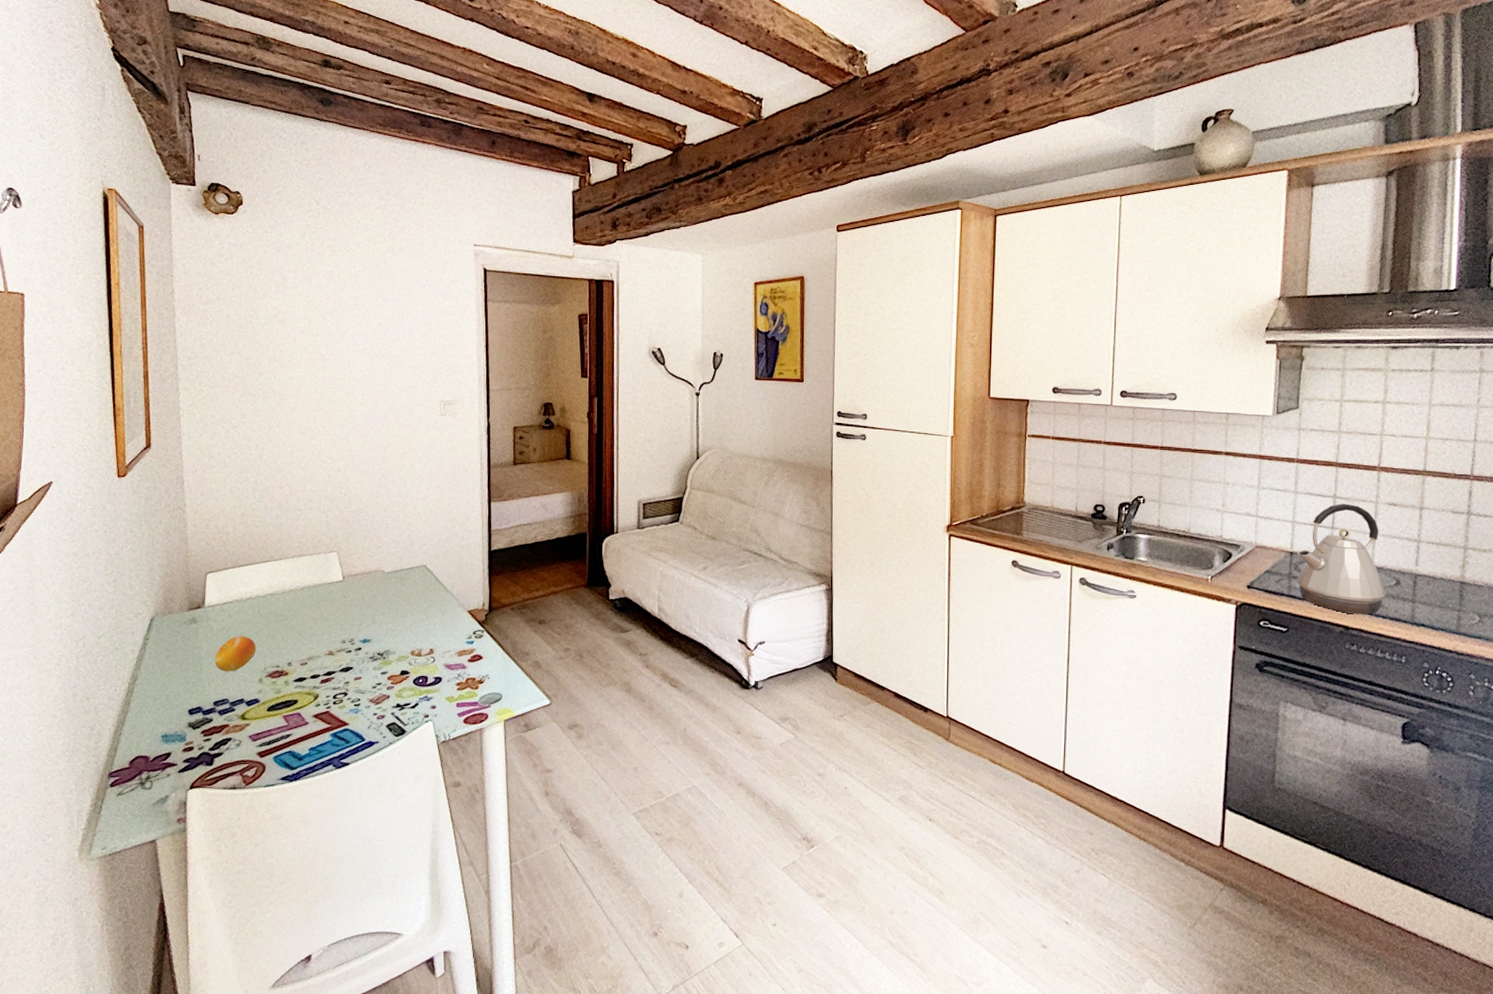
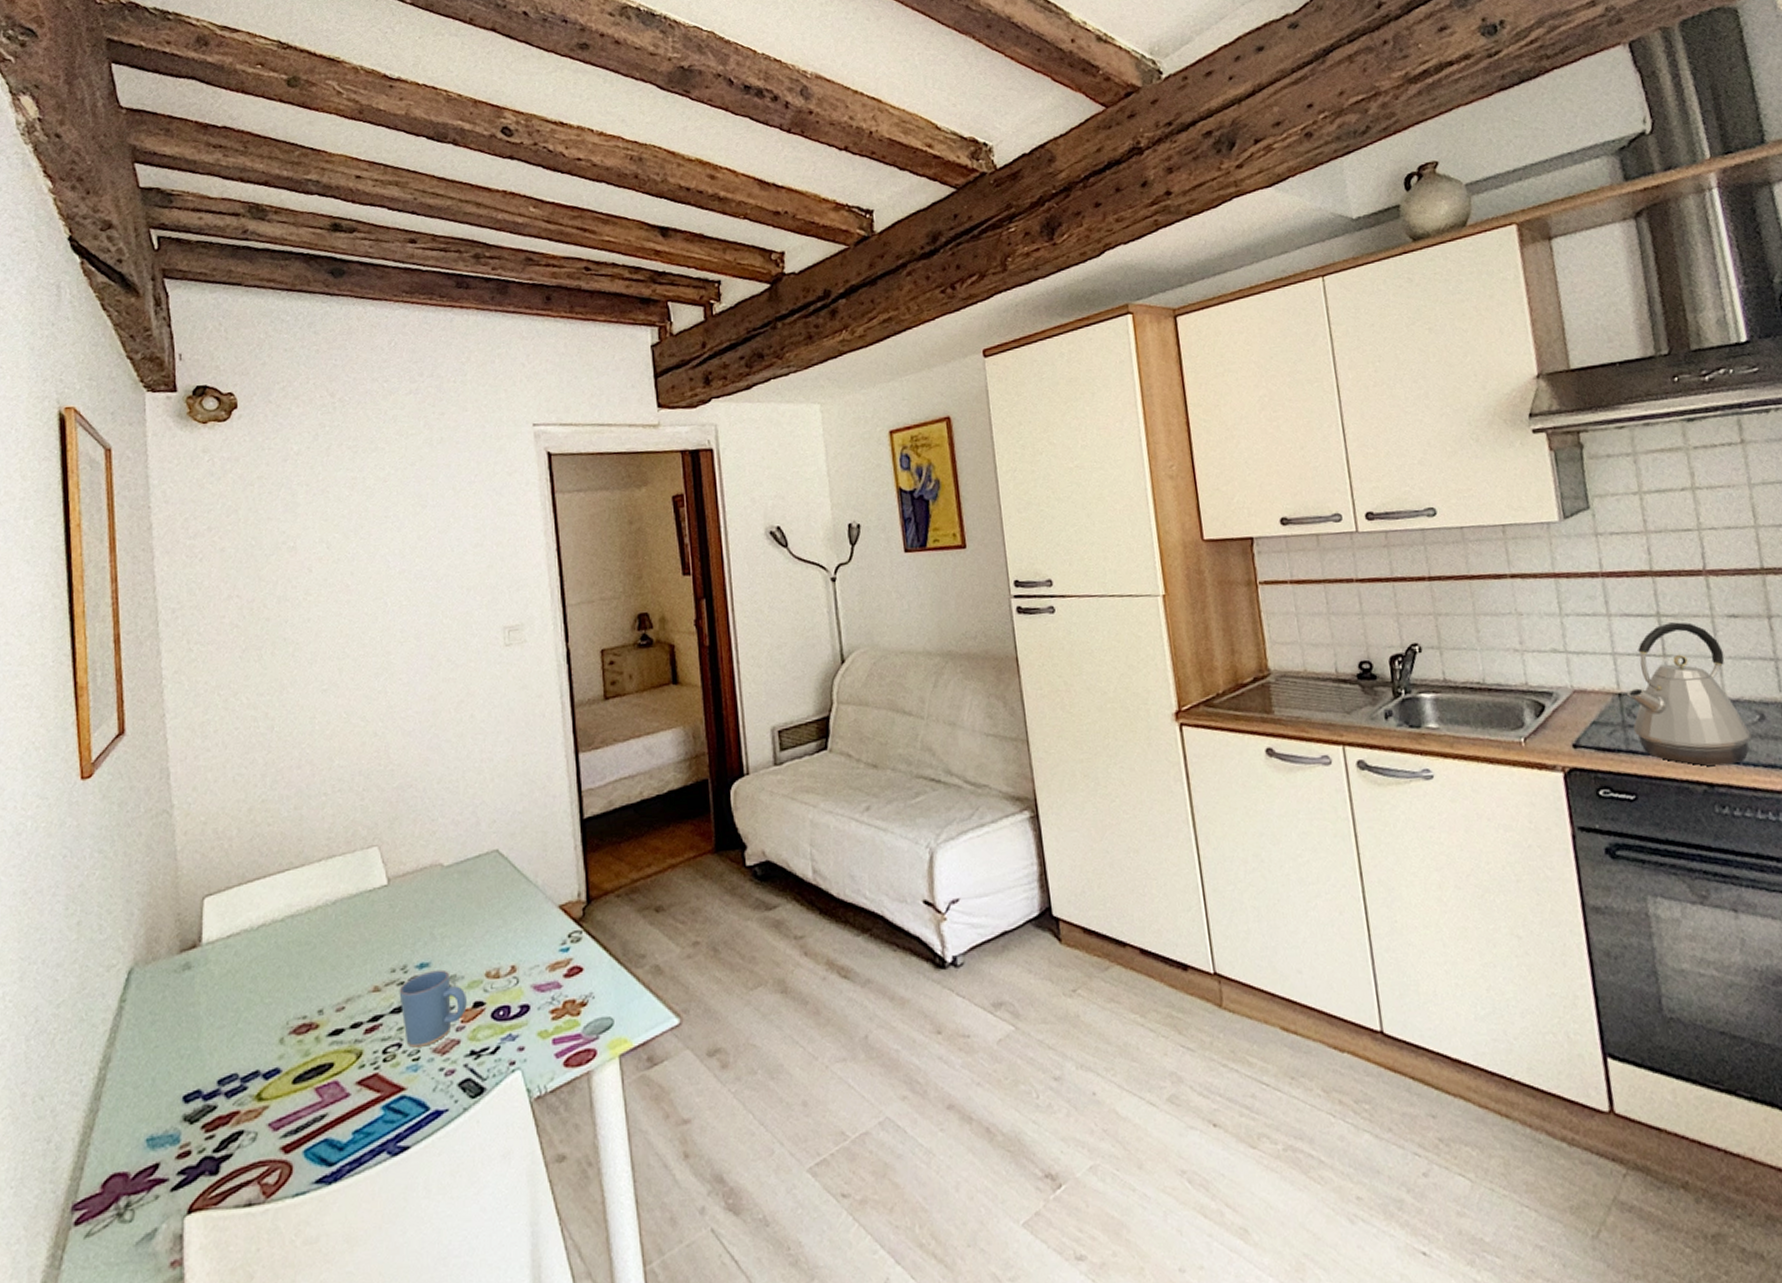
fruit: present [214,636,256,672] -> none [217,979,274,1034]
mug: none [347,645,396,697] -> present [399,969,467,1048]

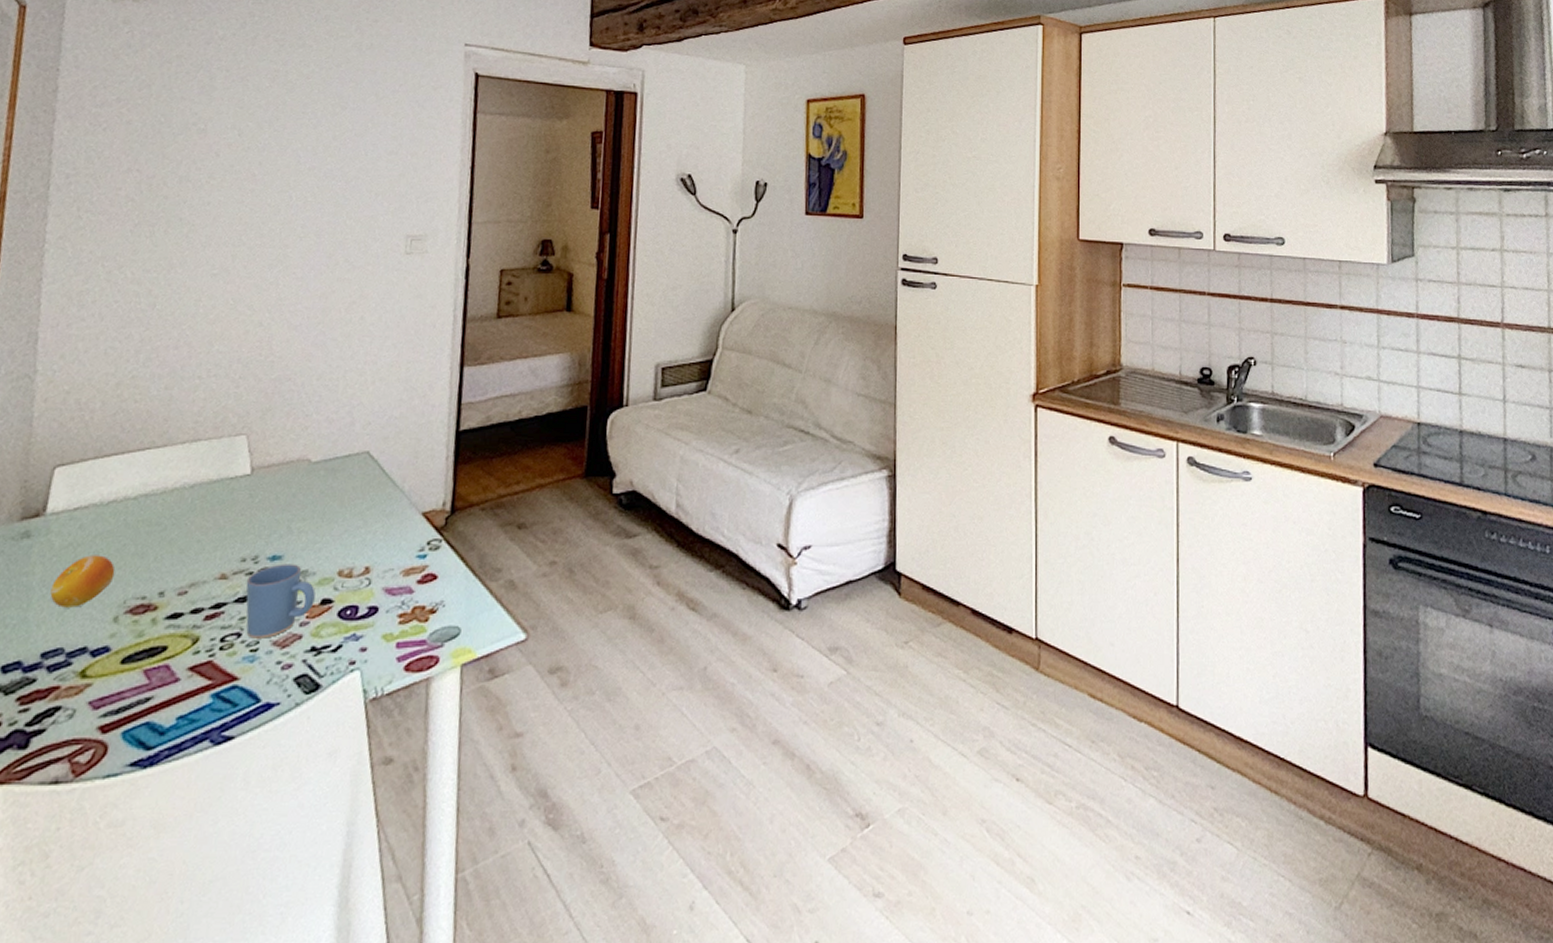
fruit: none [217,979,274,1034] -> present [50,555,115,608]
kettle: present [1627,622,1752,767] -> none [1425,365,1523,496]

